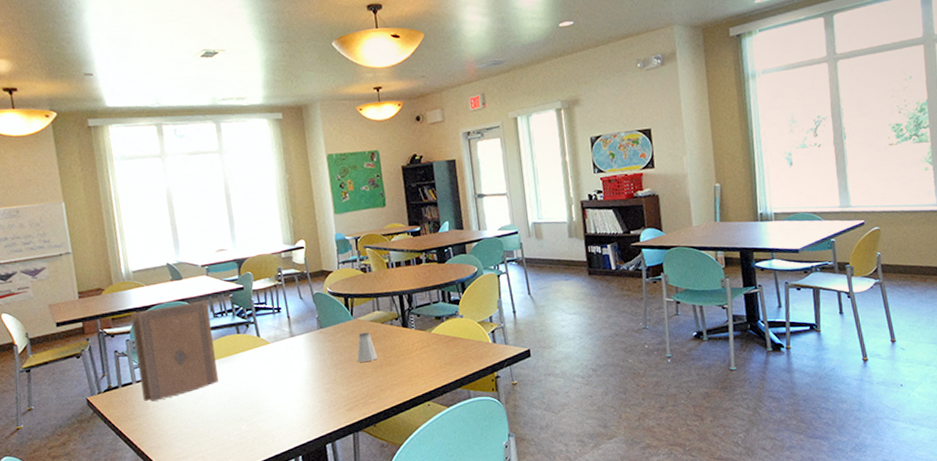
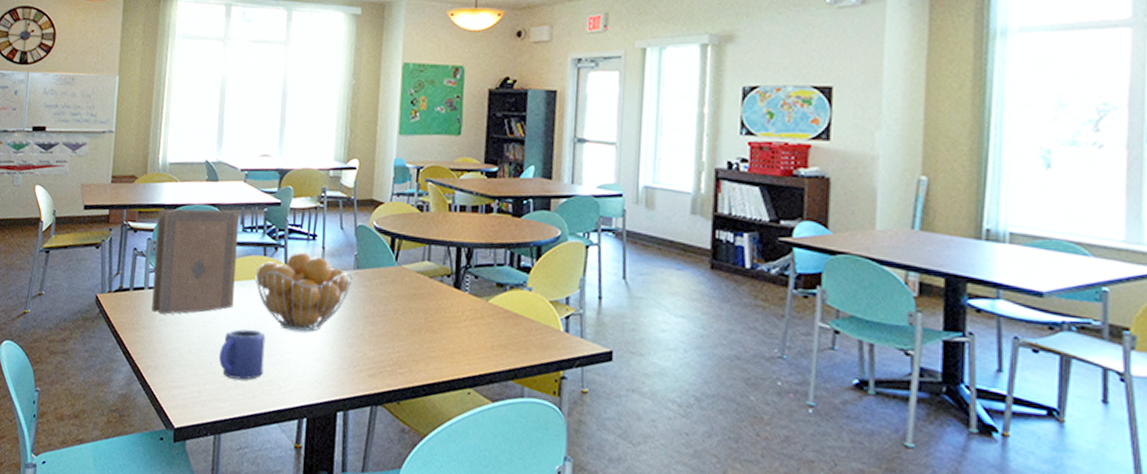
mug: none [214,396,257,440] -> present [218,329,266,380]
fruit basket: none [233,323,319,390] -> present [255,251,353,332]
saltshaker: present [357,332,377,362] -> none [393,284,417,322]

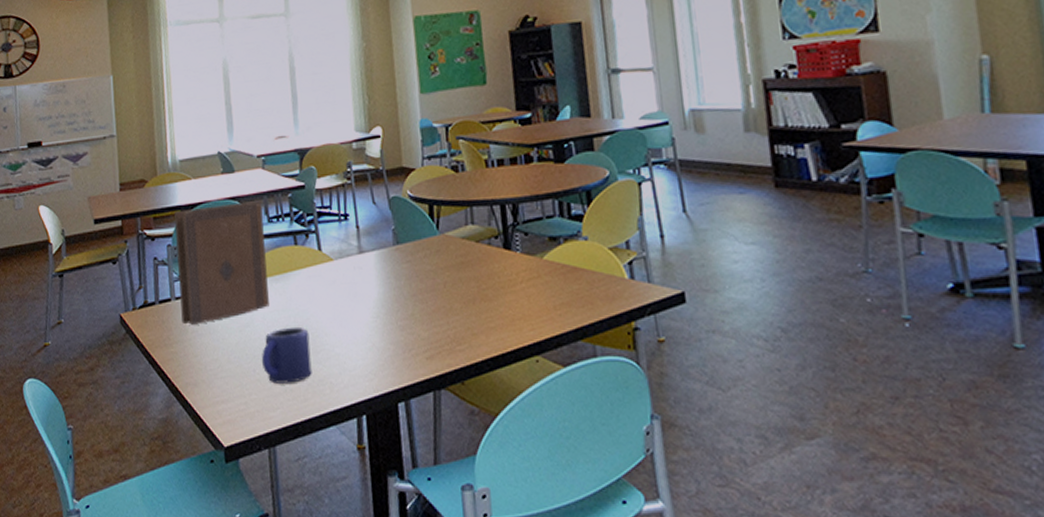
fruit basket: present [255,251,353,332] -> none [288,234,394,322]

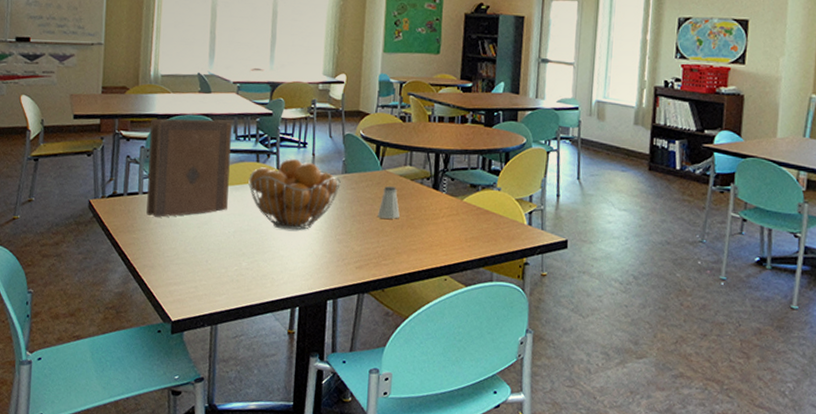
mug: present [261,328,312,384] -> none [214,229,259,275]
fruit basket: none [288,234,394,322] -> present [248,158,341,230]
saltshaker: none [442,253,469,293] -> present [378,186,400,219]

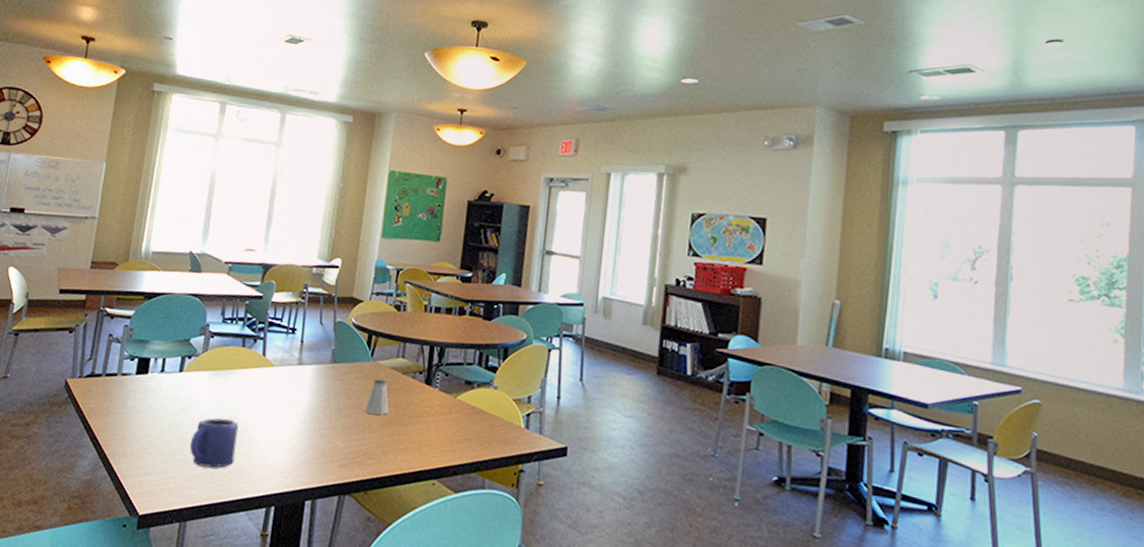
book: present [146,118,232,218] -> none [123,296,220,402]
mug: none [214,229,259,275] -> present [189,418,239,468]
fruit basket: present [248,158,341,230] -> none [232,344,329,422]

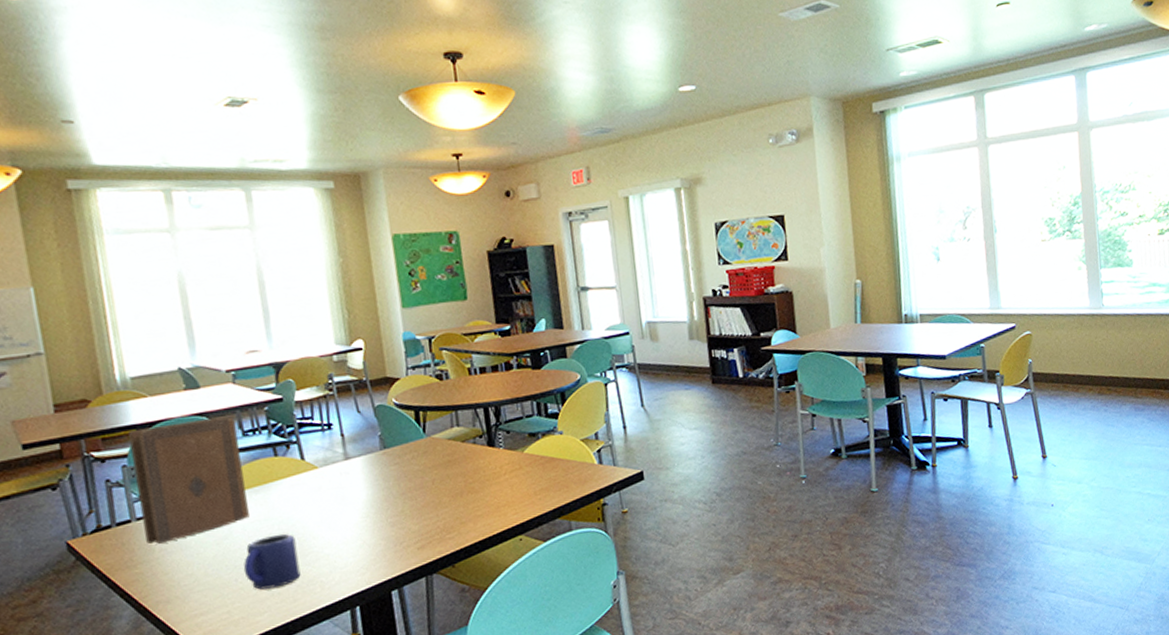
book: none [123,296,220,402] -> present [128,416,249,544]
saltshaker: present [365,379,389,415] -> none [430,453,456,490]

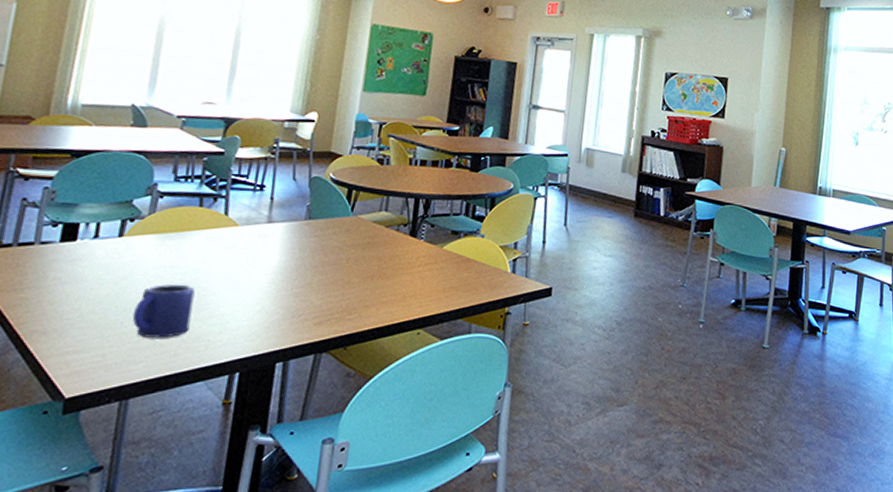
book: present [128,416,249,544] -> none [43,154,171,272]

